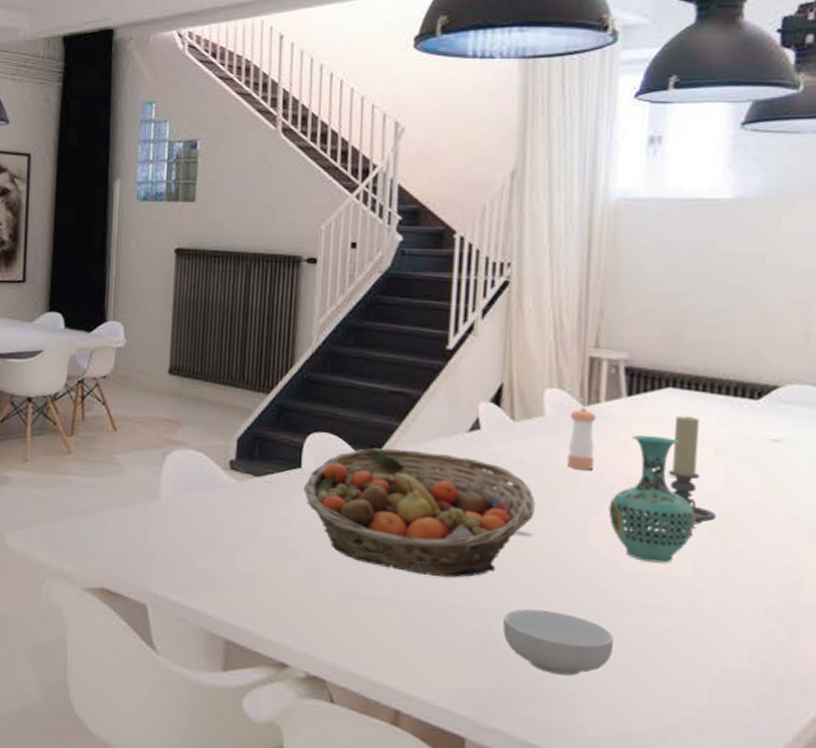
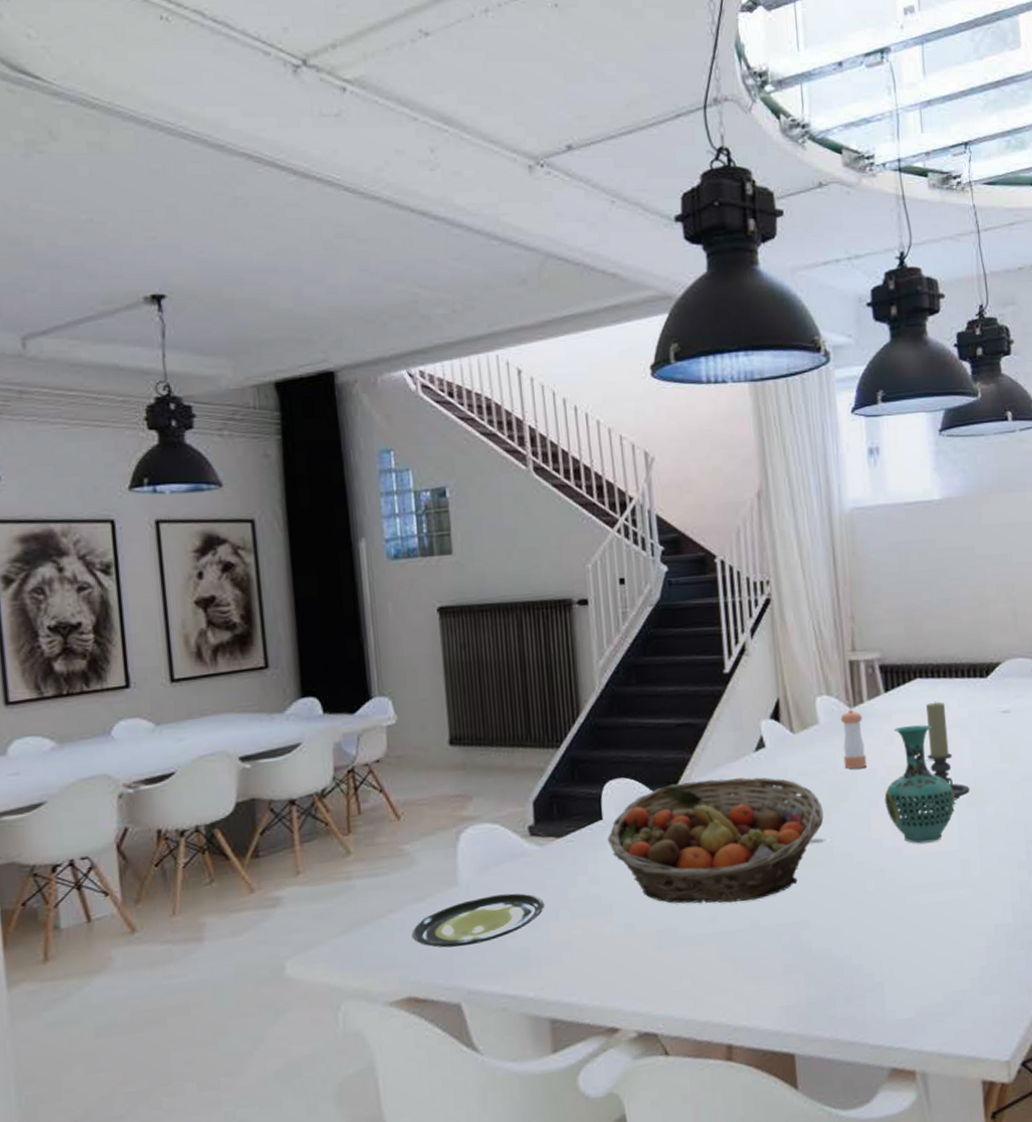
plate: none [112,515,235,556] -> present [411,893,545,948]
cereal bowl: present [503,608,614,676] -> none [811,908,907,970]

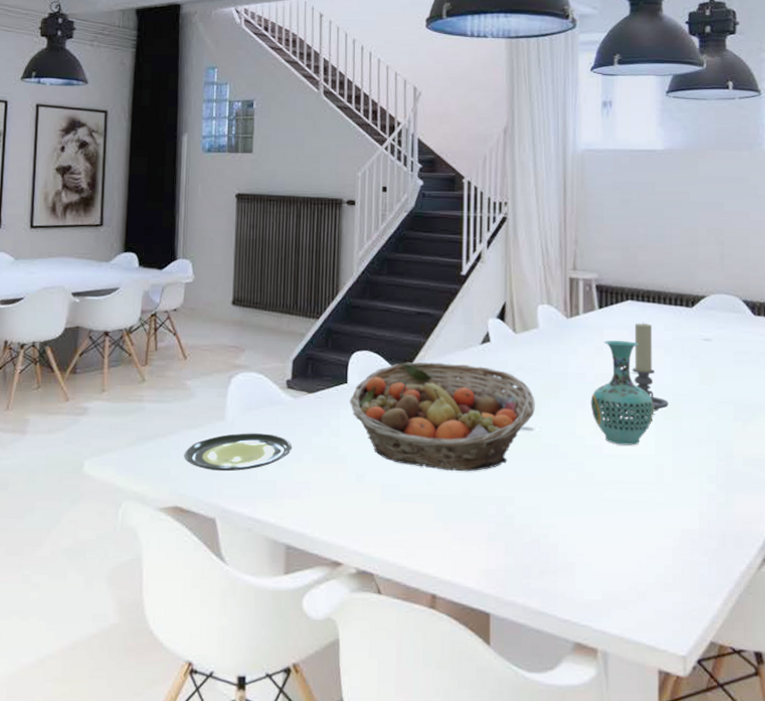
pepper shaker: present [840,709,867,769] -> none [557,320,578,372]

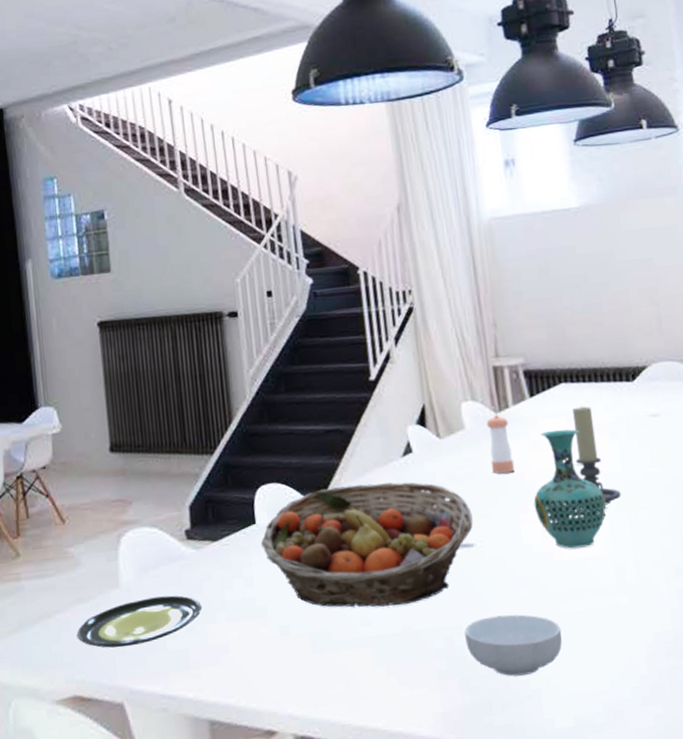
cereal bowl: none [515,493,601,548] -> present [464,614,562,676]
pepper shaker: none [557,320,578,372] -> present [486,414,515,474]

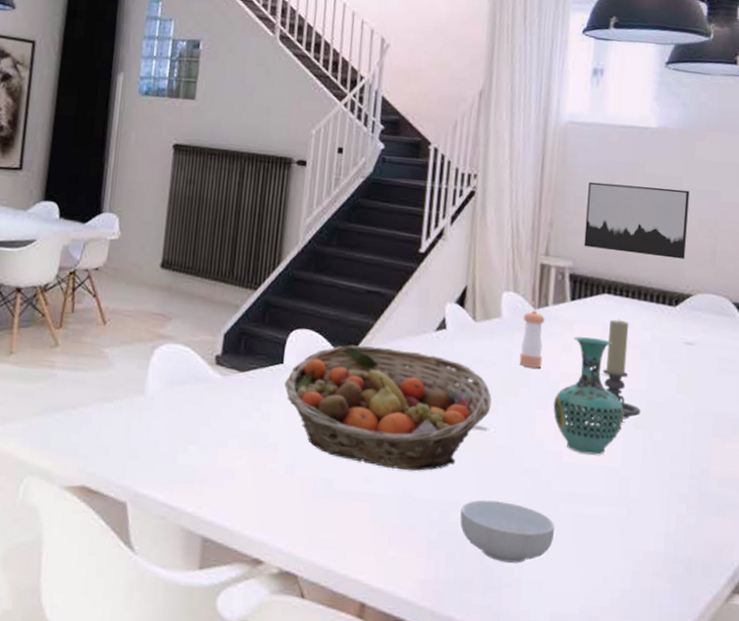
plate: present [76,595,203,648] -> none [96,410,218,452]
wall art: none [523,263,633,341] -> present [584,182,690,259]

